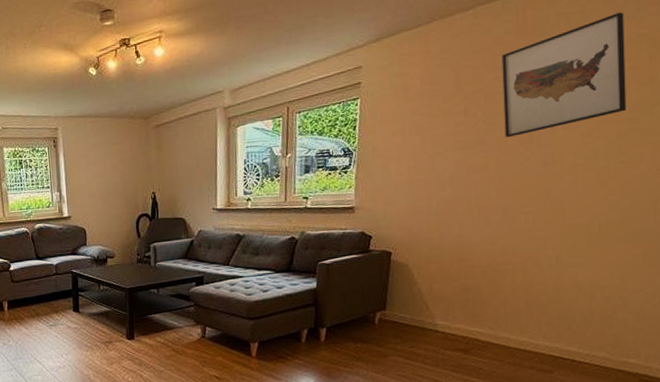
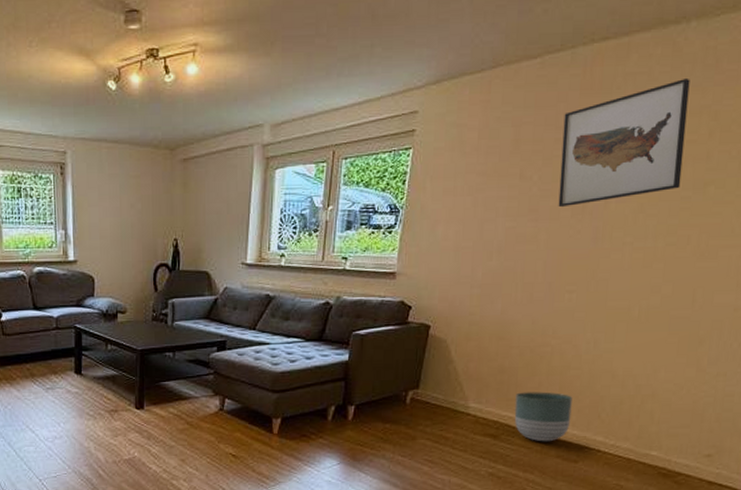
planter: none [482,307,541,354] -> present [514,392,572,442]

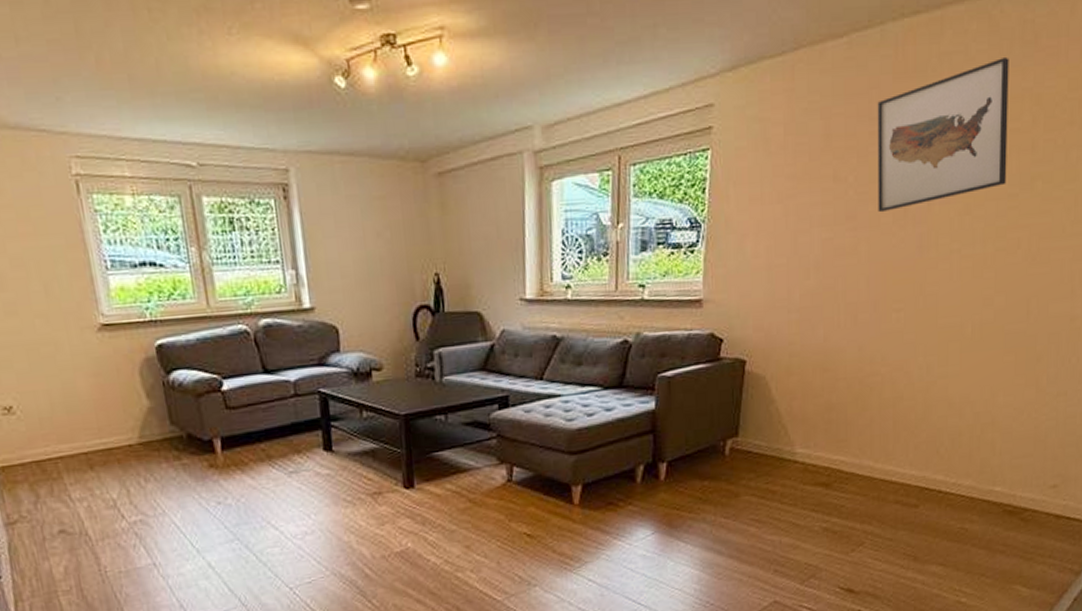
planter: present [514,392,572,442] -> none [846,428,908,487]

